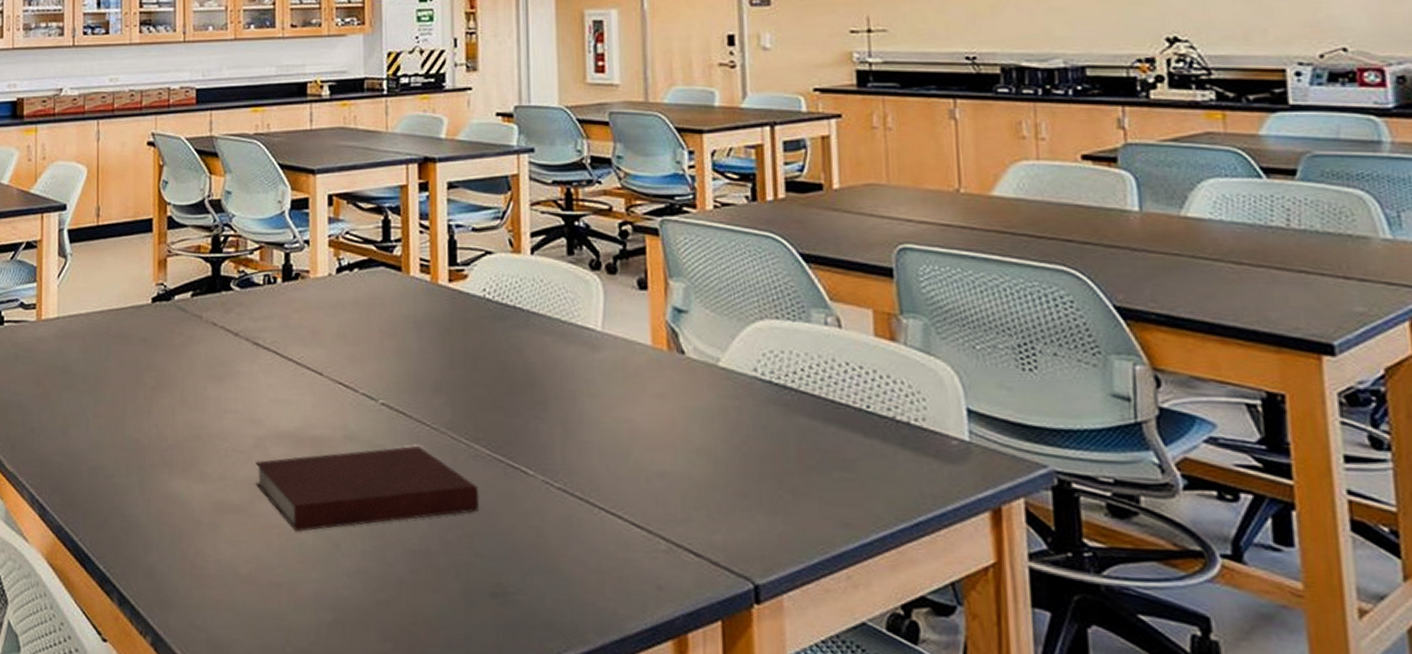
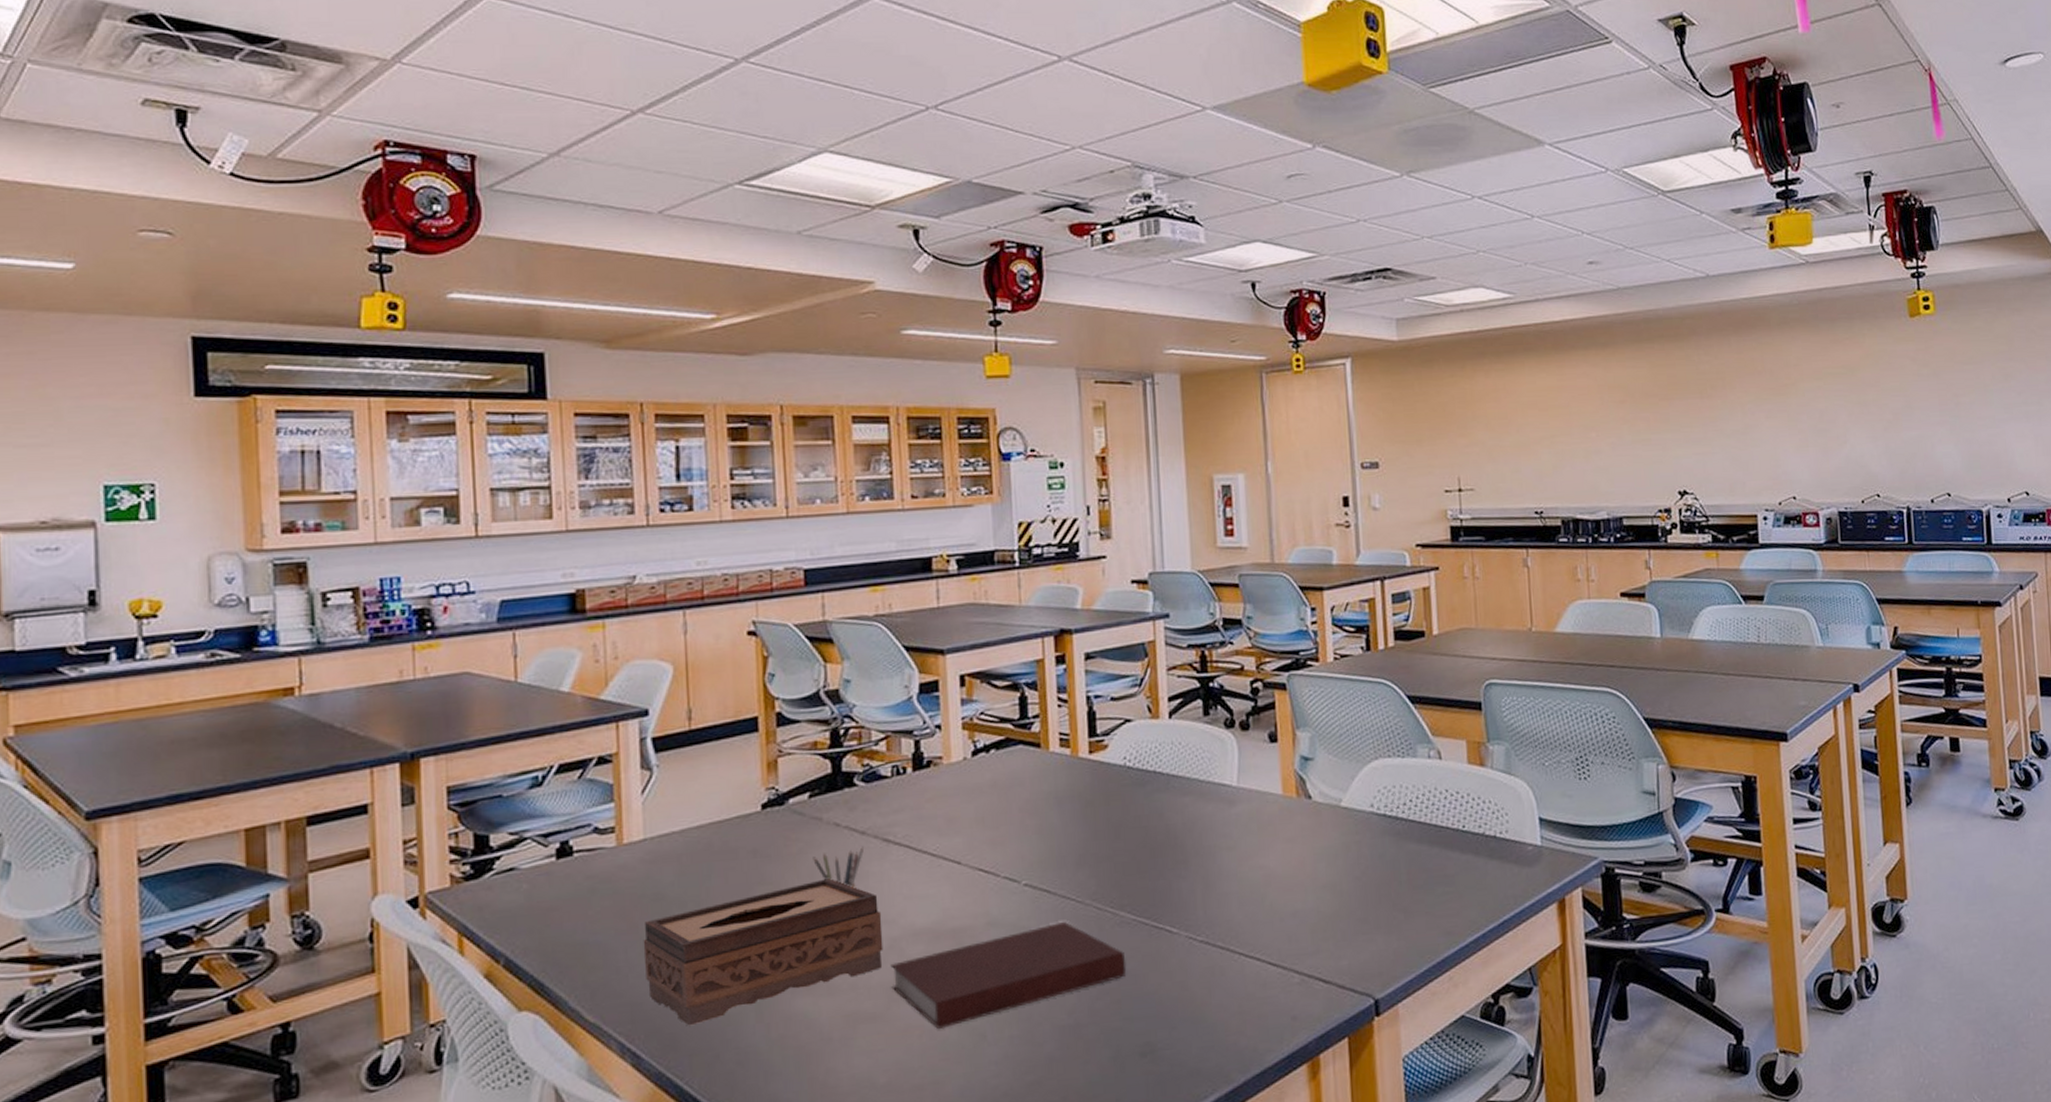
tissue box: none [52,373,250,489] -> present [643,878,884,1026]
pencil box: none [192,347,236,385] -> present [813,847,864,888]

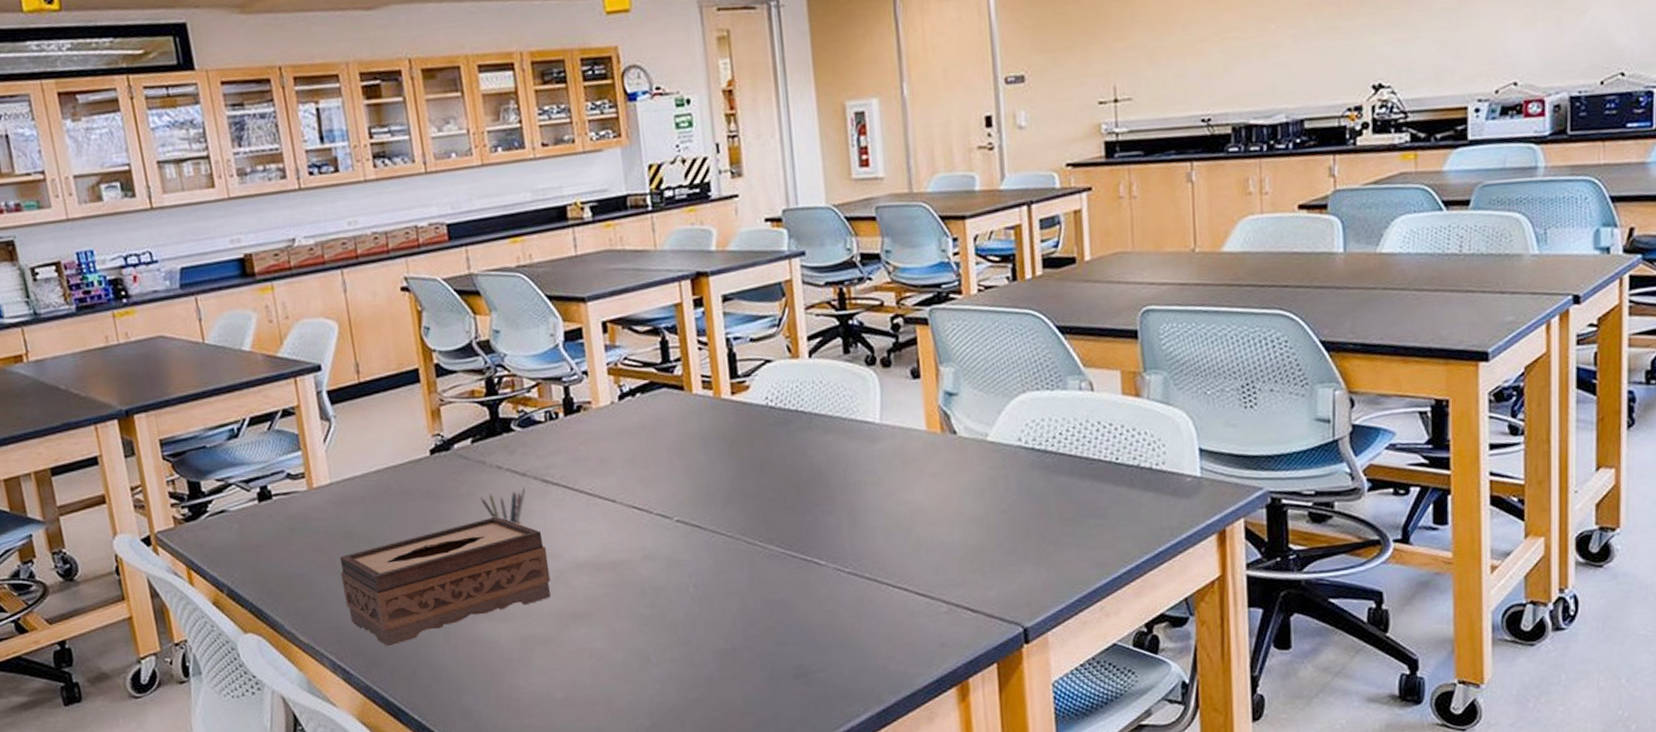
notebook: present [890,921,1127,1030] -> none [558,554,778,652]

